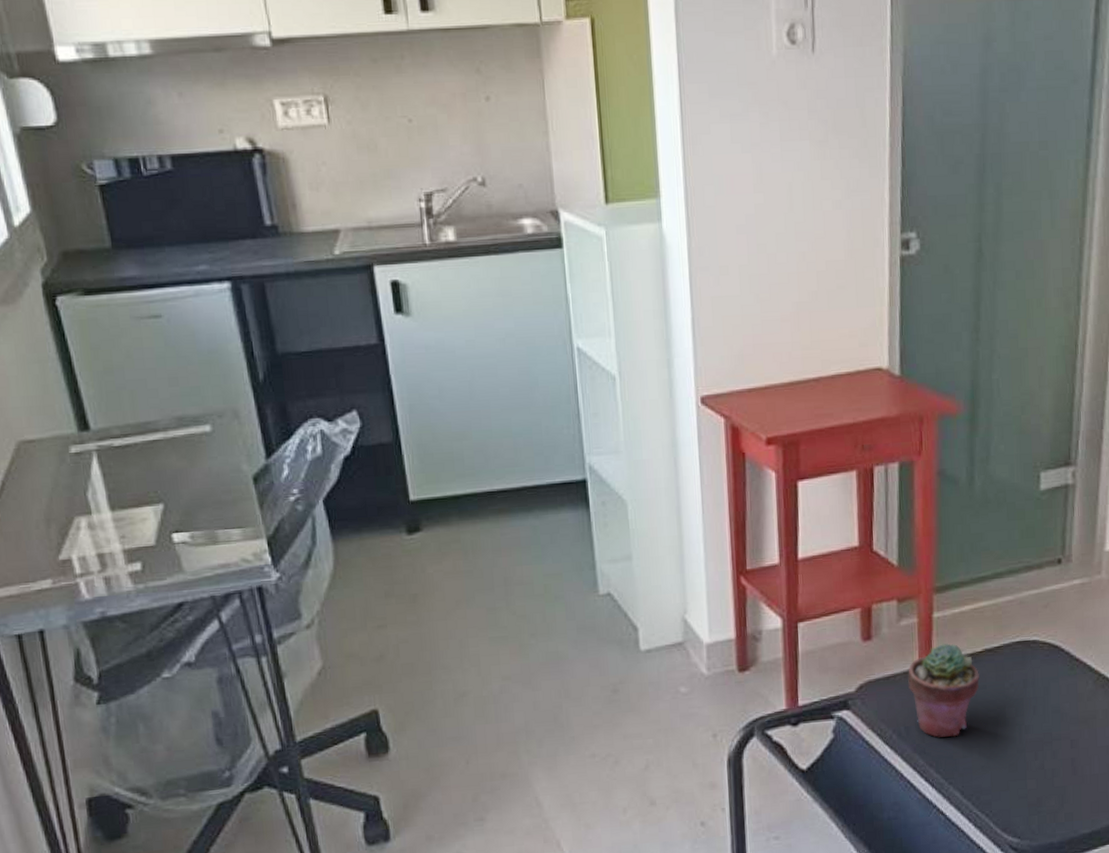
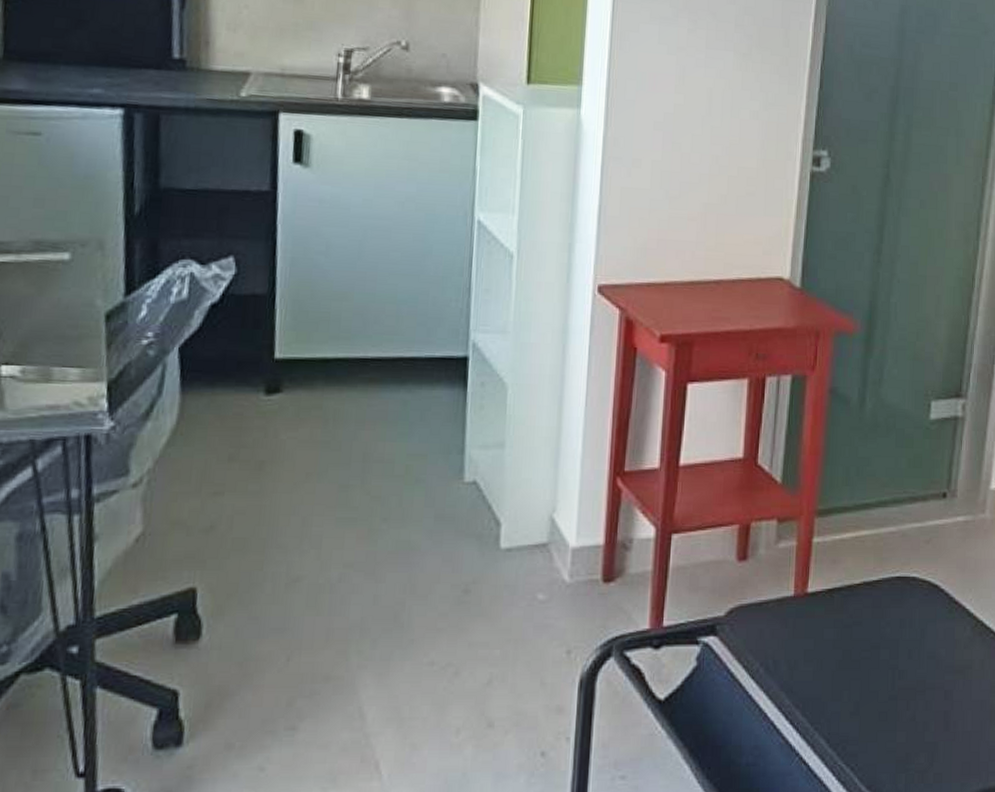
potted succulent: present [908,643,980,738] -> none [781,572,856,677]

